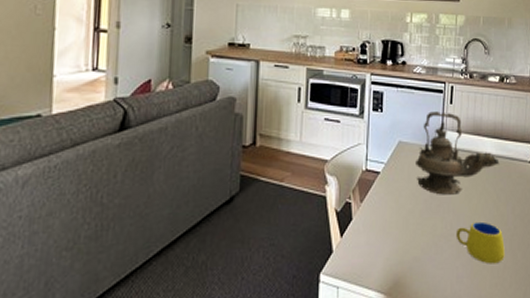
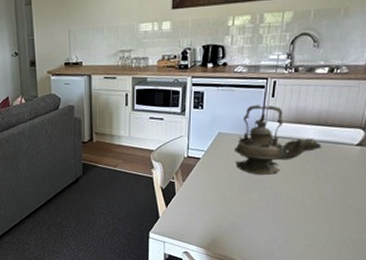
mug: present [455,221,505,264] -> none [271,196,322,230]

